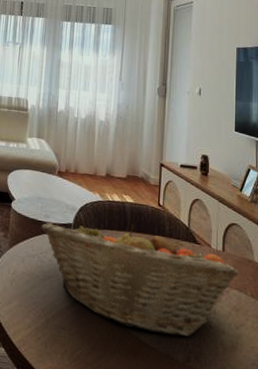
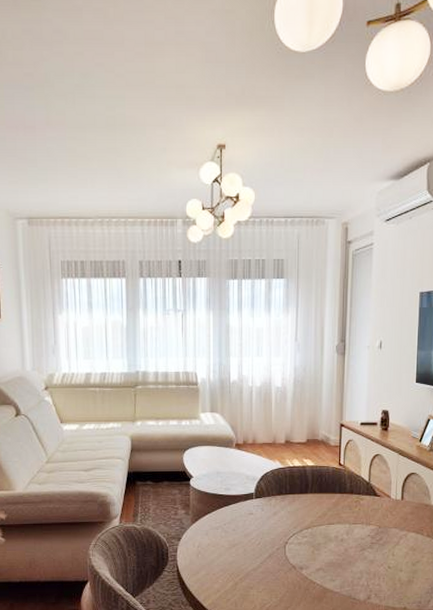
fruit basket: present [40,223,238,337] -> none [221,486,416,580]

